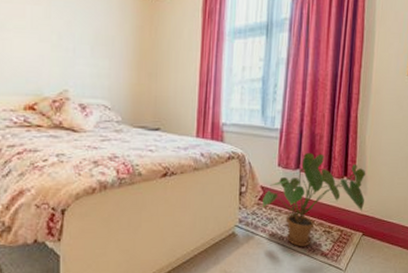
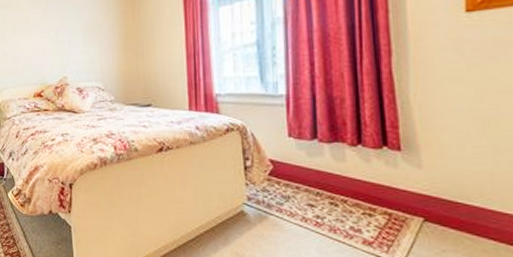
house plant: present [262,152,366,247] -> none [274,118,420,232]

